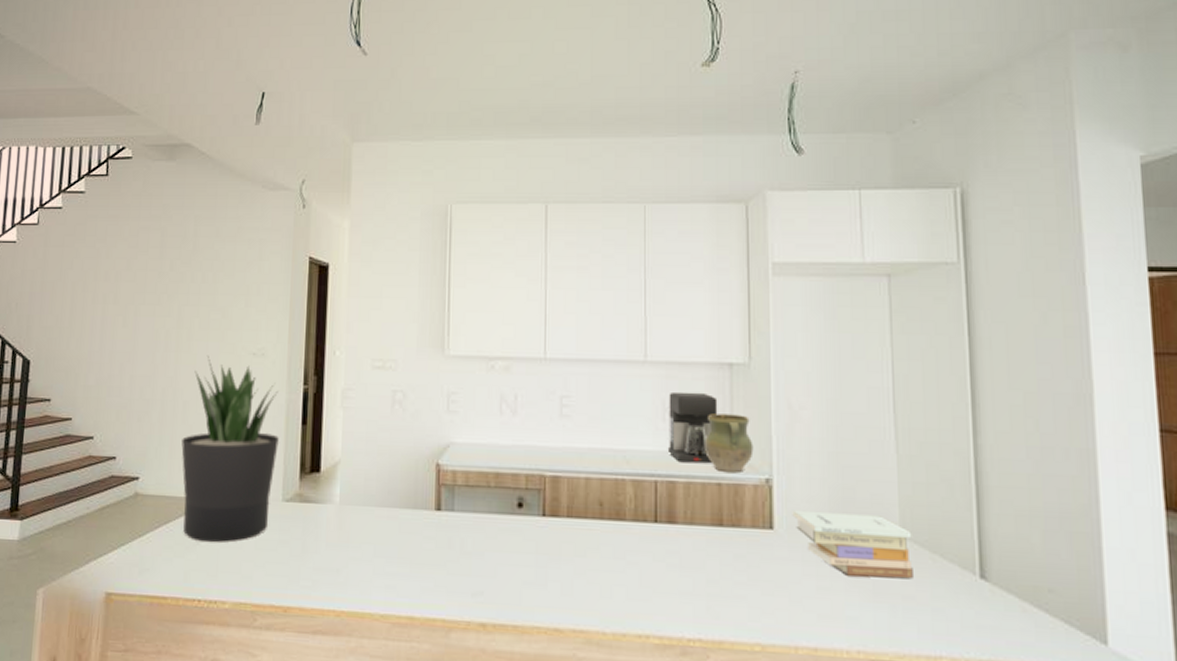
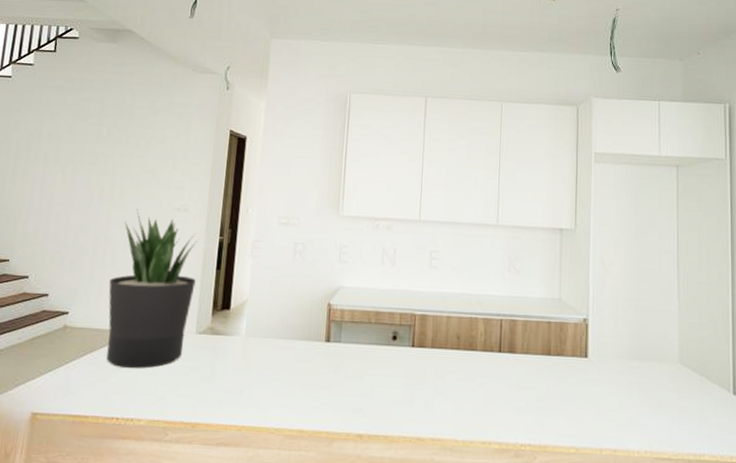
coffee maker: present [669,392,718,464] -> none [512,250,551,307]
ceramic jug: present [703,413,754,474] -> none [538,267,576,314]
books: present [792,510,913,579] -> none [602,342,687,396]

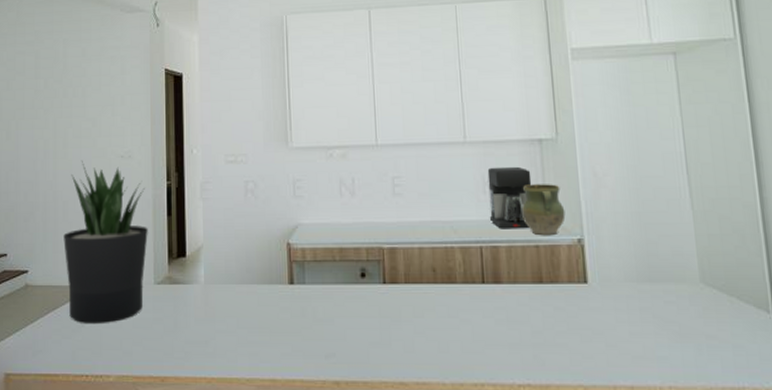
coffee maker: none [512,250,551,307] -> present [487,166,532,229]
ceramic jug: none [538,267,576,314] -> present [521,184,566,236]

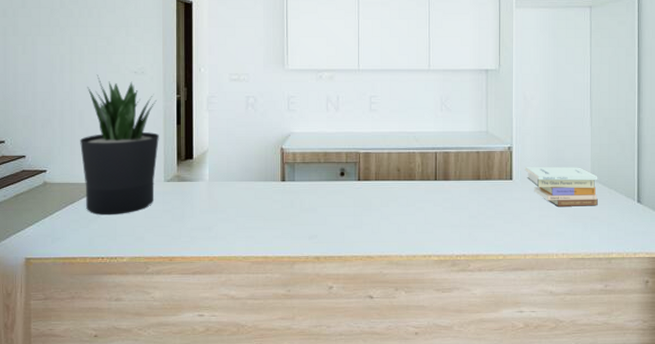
coffee maker: present [487,166,532,229] -> none [445,90,478,139]
ceramic jug: present [521,184,566,236] -> none [468,105,501,144]
books: none [603,265,714,320] -> present [524,166,598,207]

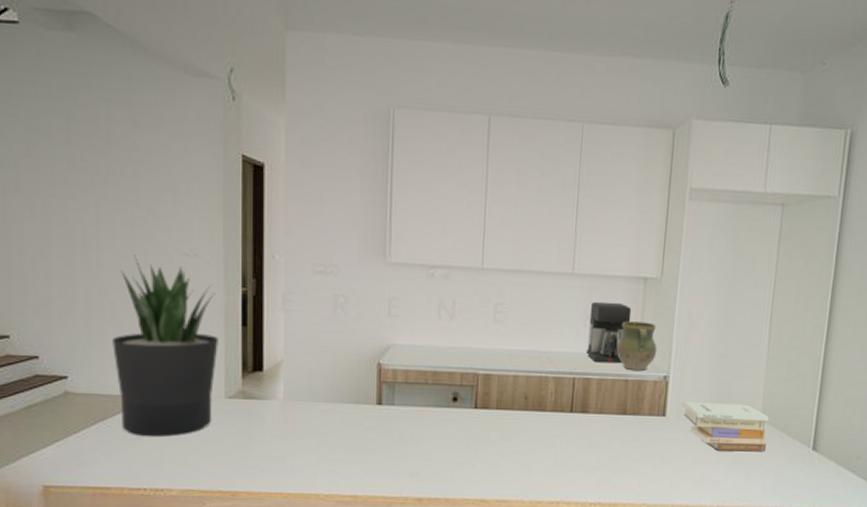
coffee maker: none [445,90,478,139] -> present [587,301,632,364]
ceramic jug: none [468,105,501,144] -> present [616,321,657,372]

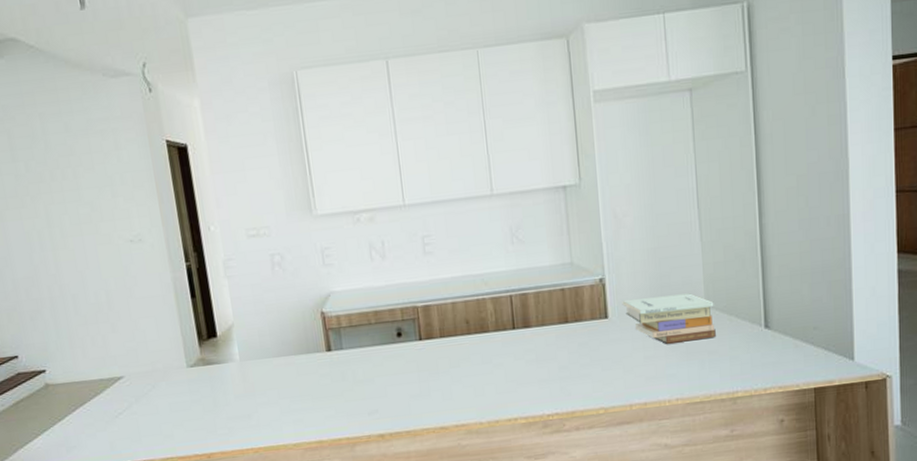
planter: present [112,254,218,436] -> none [76,248,178,414]
coffee maker: present [587,301,632,364] -> none [514,214,557,277]
ceramic jug: present [616,321,657,372] -> none [547,229,588,280]

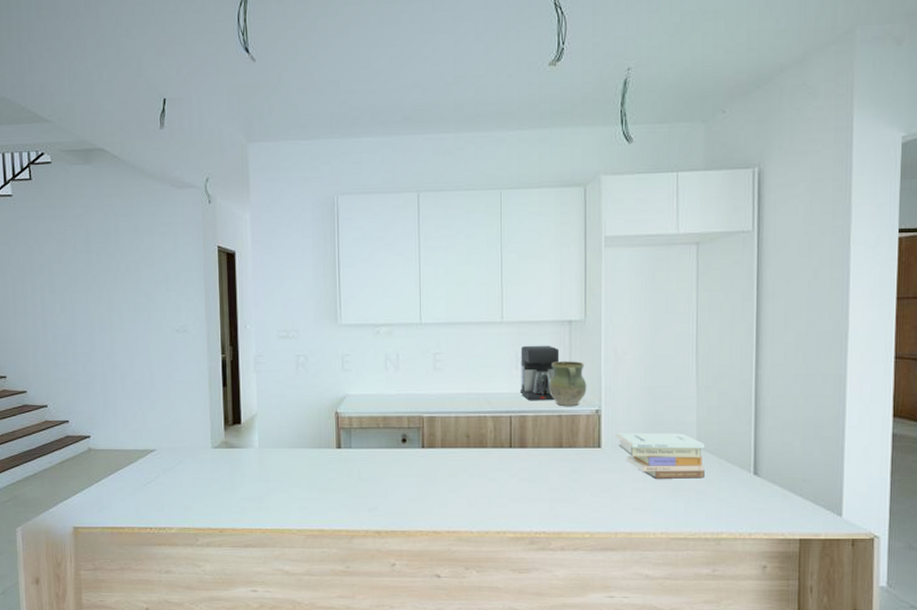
coffee maker: none [514,214,557,277] -> present [521,345,560,401]
ceramic jug: none [547,229,588,280] -> present [548,361,587,407]

